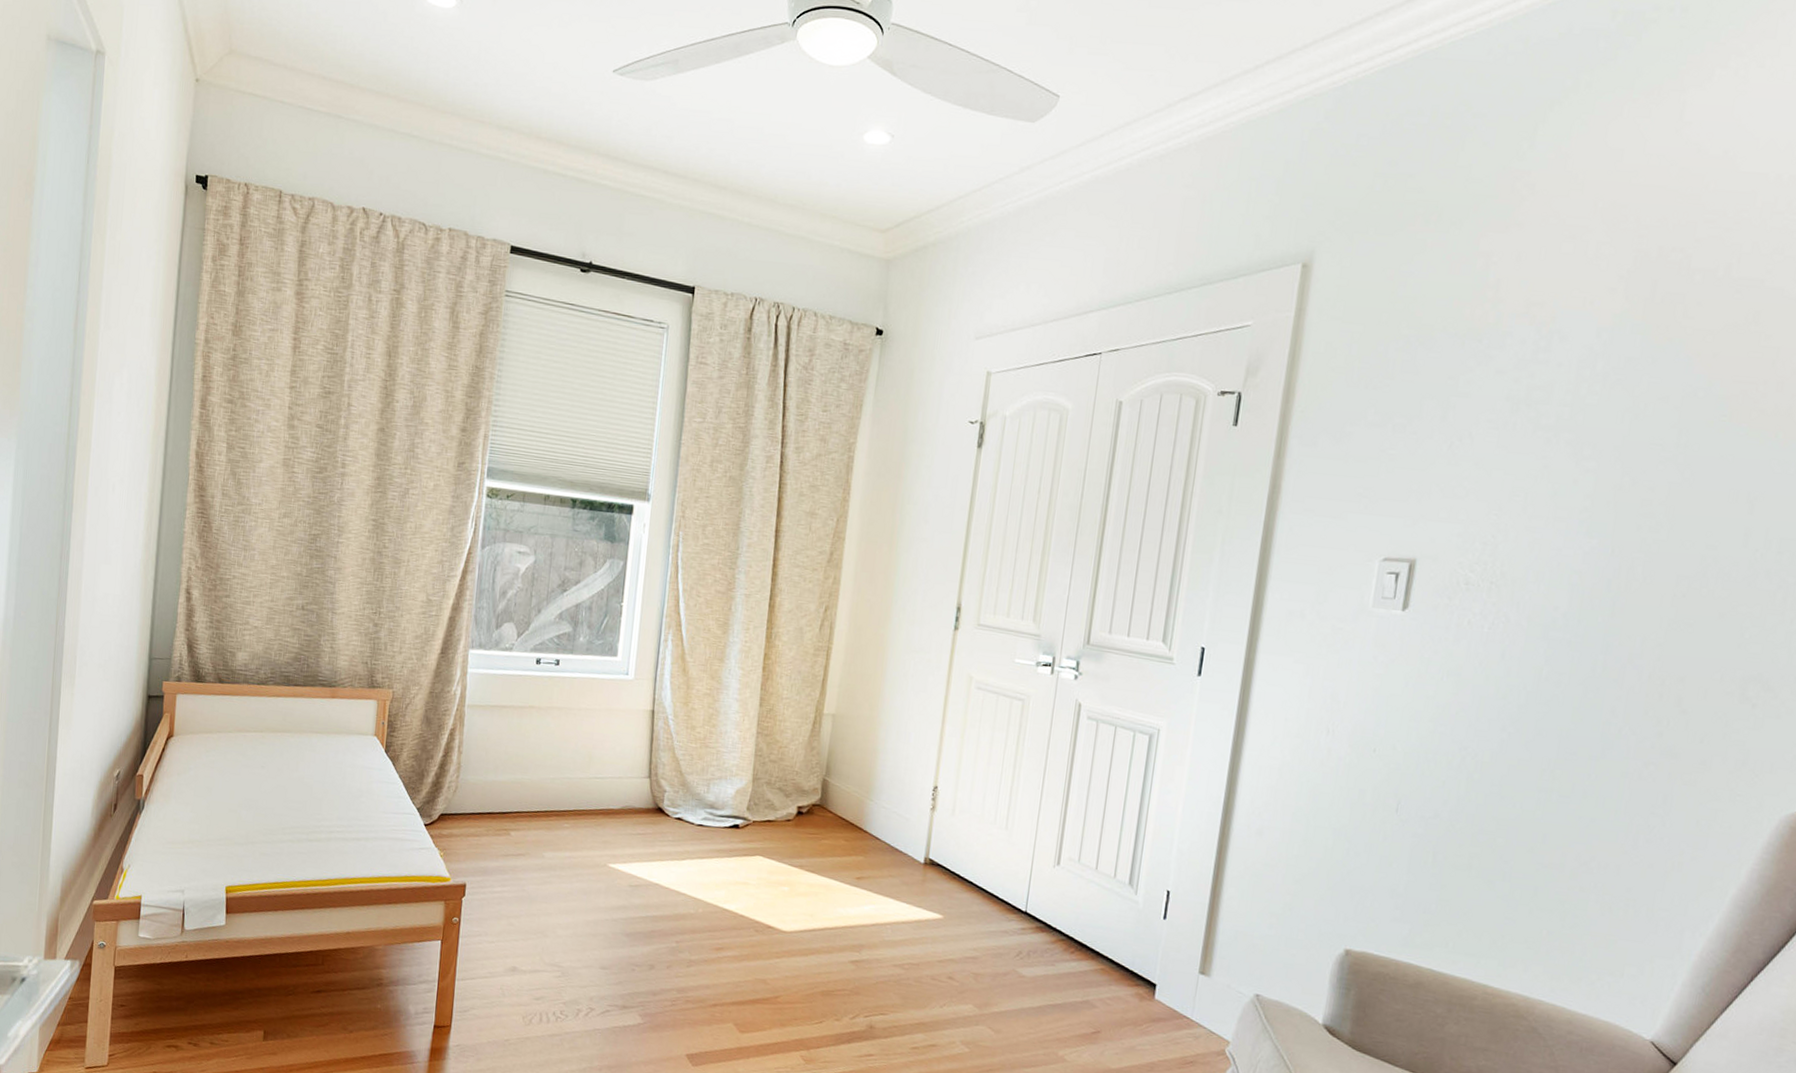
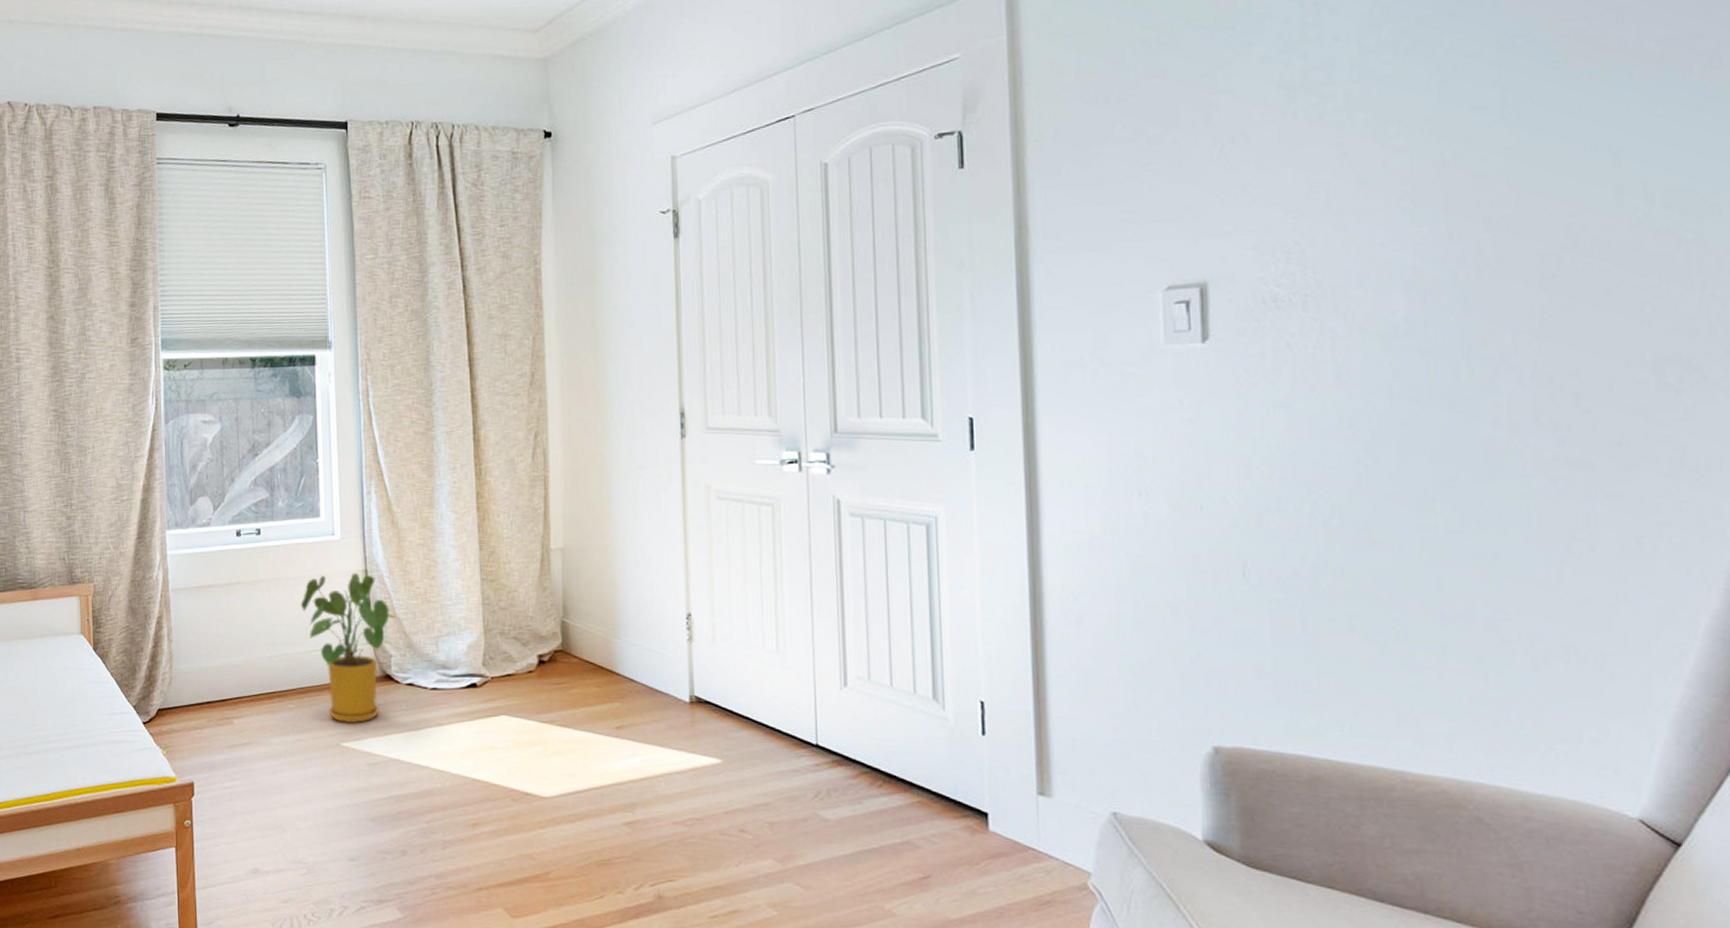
house plant: none [587,711,678,848] -> present [300,573,399,724]

